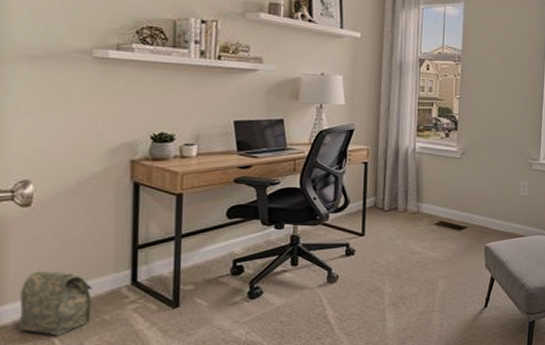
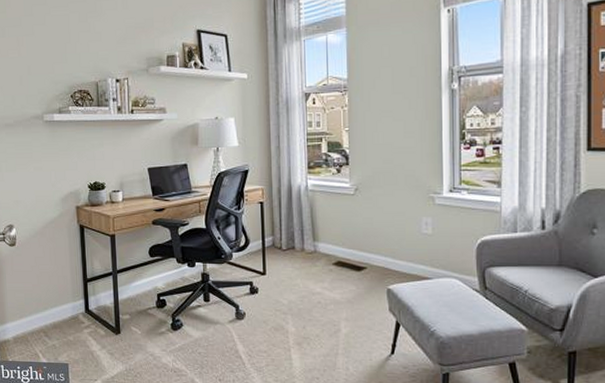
bag: present [19,271,92,336] -> none [15,298,61,351]

